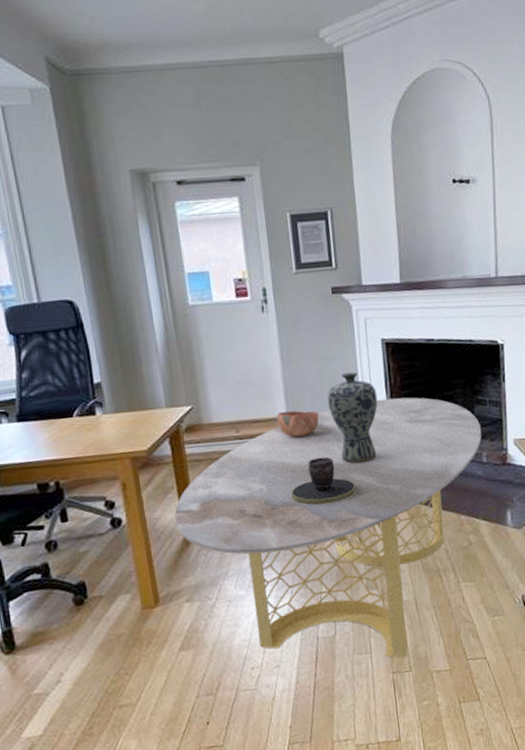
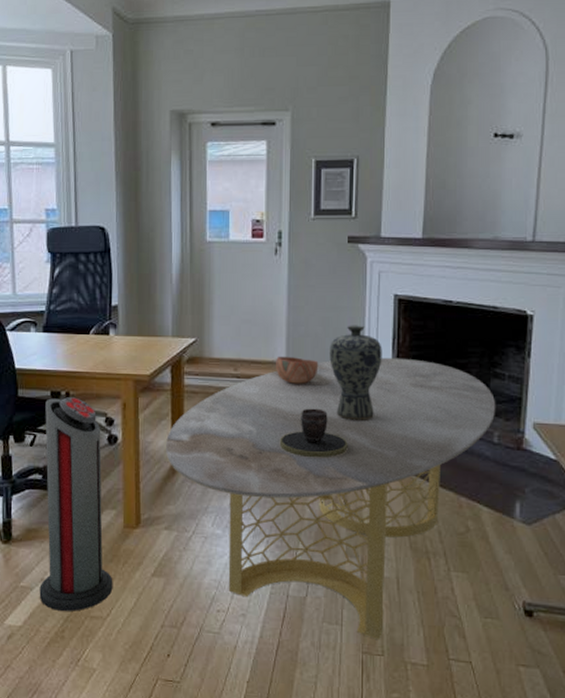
air purifier: none [32,486,140,710] -> present [39,397,113,611]

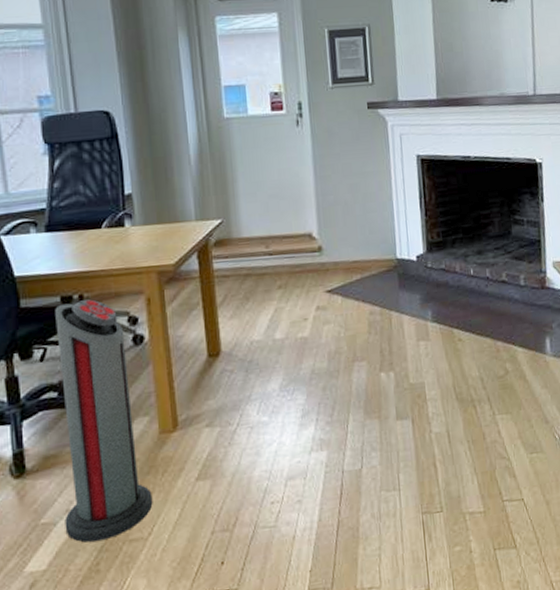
dining table: present [166,357,496,639] -> none [199,215,520,497]
bowl: present [276,356,319,384] -> none [308,226,351,254]
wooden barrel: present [279,408,348,458] -> none [319,275,388,327]
vase: present [329,325,382,420] -> none [360,188,412,283]

